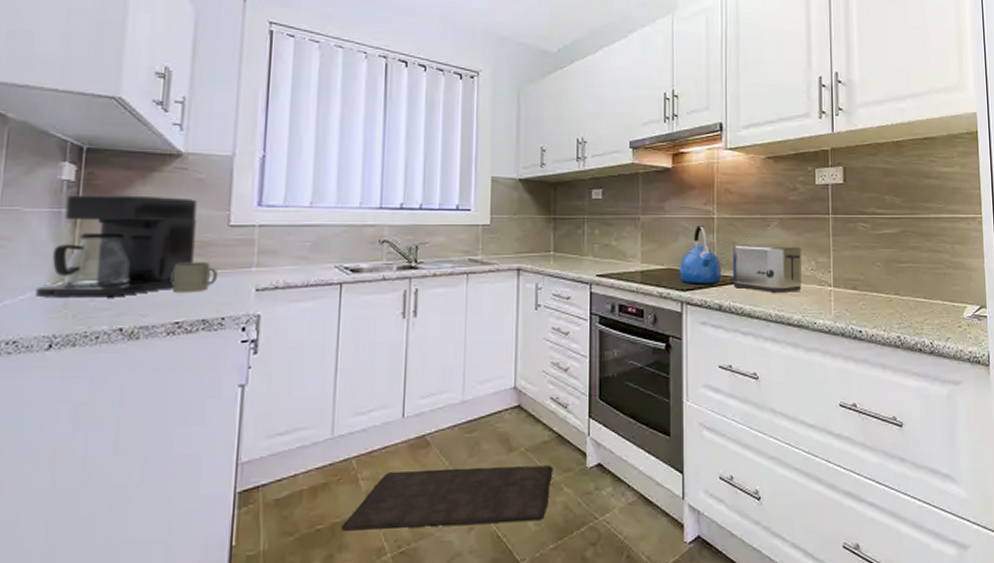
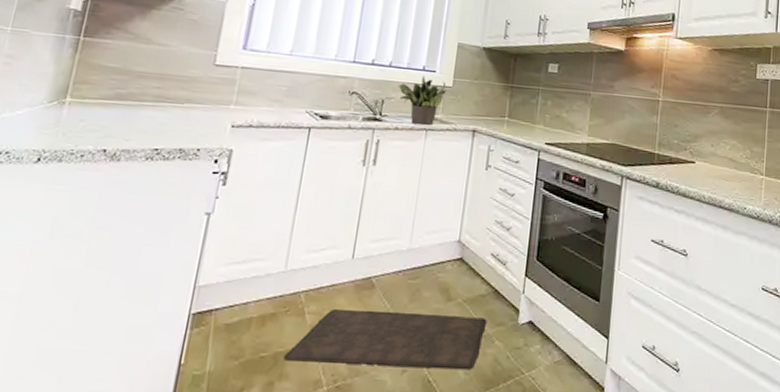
coffee maker: present [34,194,198,298] -> none [31,22,189,121]
mug: present [171,262,219,294] -> none [155,94,200,124]
potted plant: none [431,215,485,269] -> present [398,75,447,126]
kettle: present [679,226,722,284] -> none [622,106,663,163]
toaster: present [733,245,803,294] -> none [671,127,739,177]

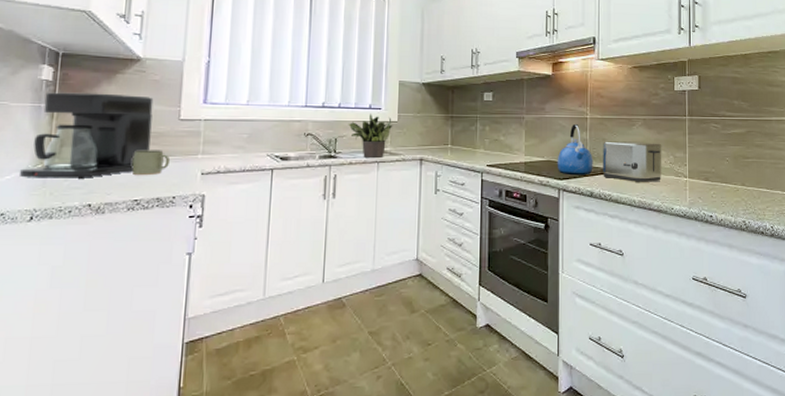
coffee maker: none [31,22,189,121] -> present [18,92,154,178]
mug: none [155,94,200,124] -> present [131,150,171,176]
doormat: present [284,309,487,371] -> none [271,325,449,377]
kettle: none [622,106,663,163] -> present [557,124,593,174]
toaster: none [671,127,739,177] -> present [603,141,662,183]

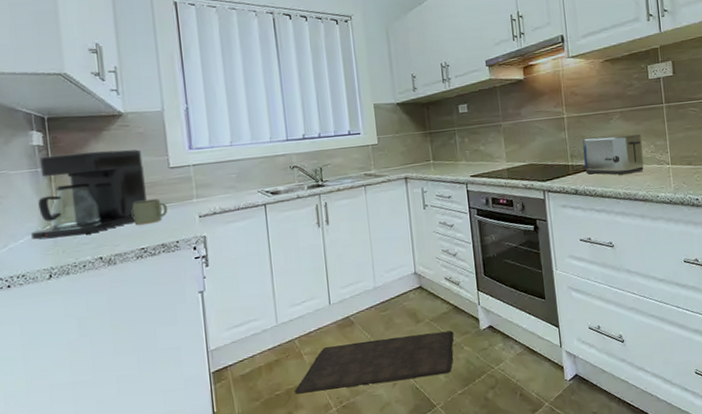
doormat: none [271,325,449,377] -> present [295,330,454,394]
potted plant: present [348,113,393,159] -> none [330,139,374,184]
kettle: present [557,124,593,174] -> none [538,125,576,176]

